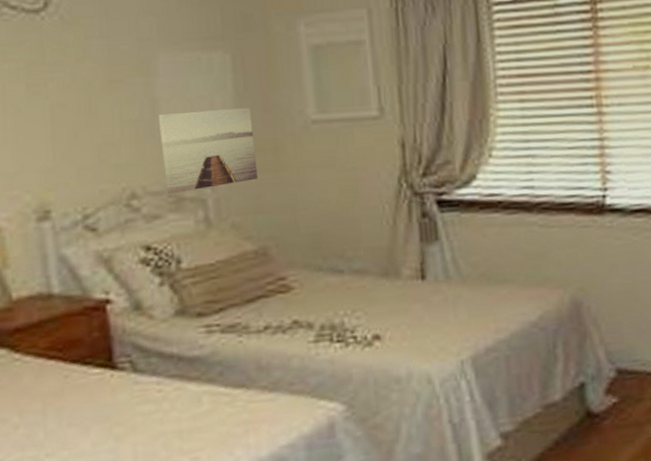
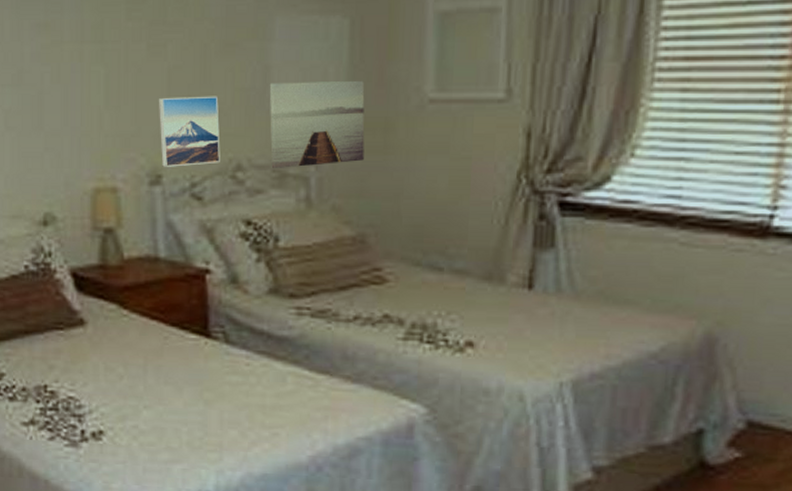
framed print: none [41,129,113,202] -> present [158,96,220,167]

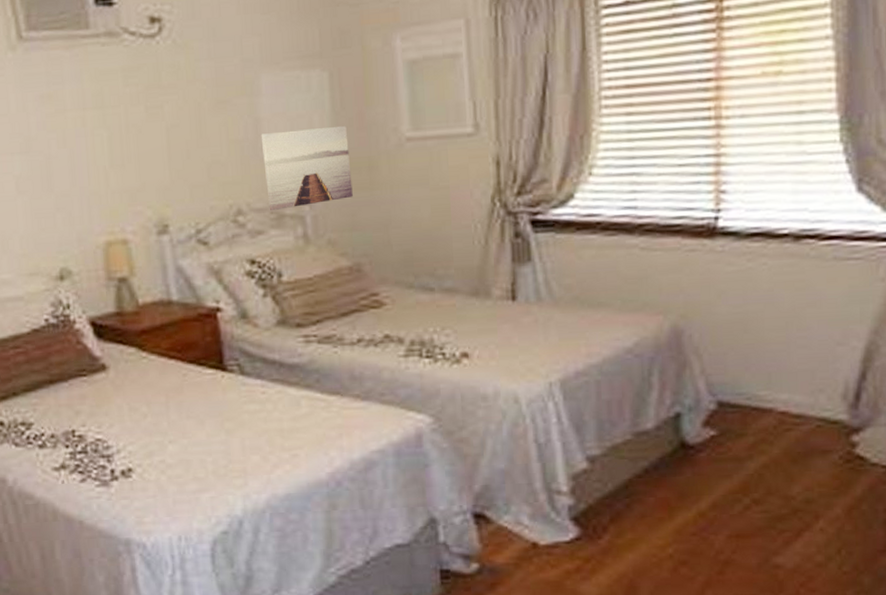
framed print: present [158,96,220,167] -> none [159,149,222,217]

